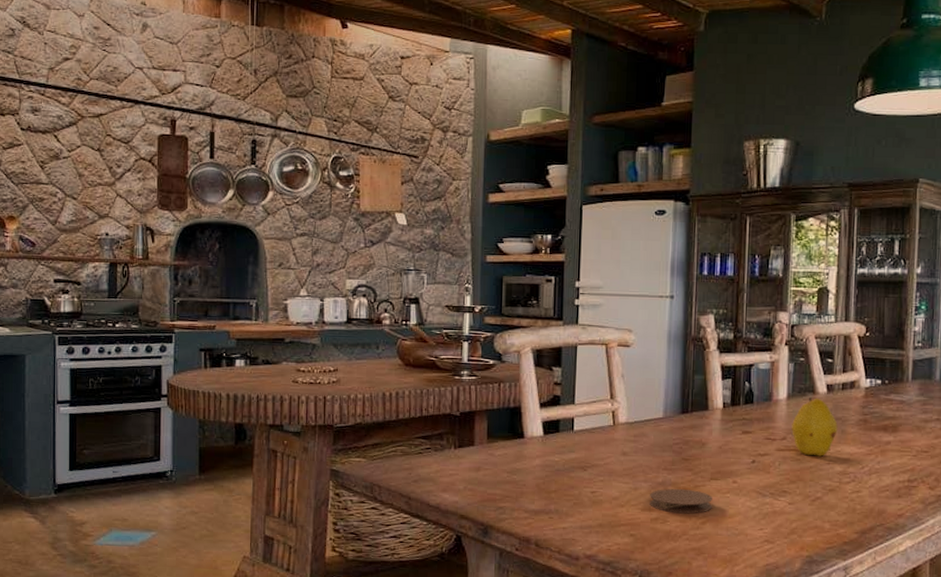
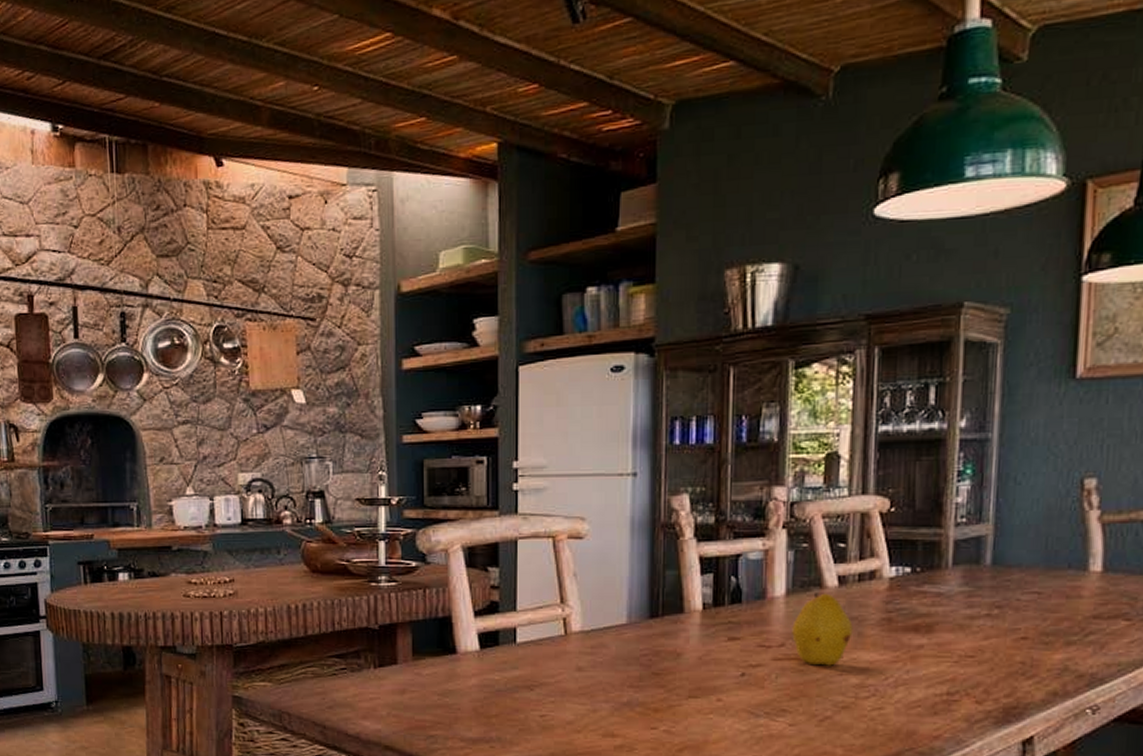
coaster: present [650,488,712,514] -> none [612,709,691,740]

